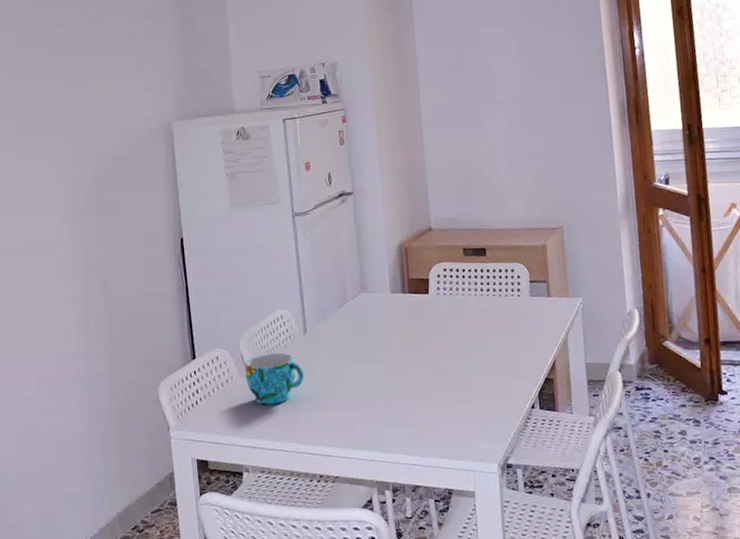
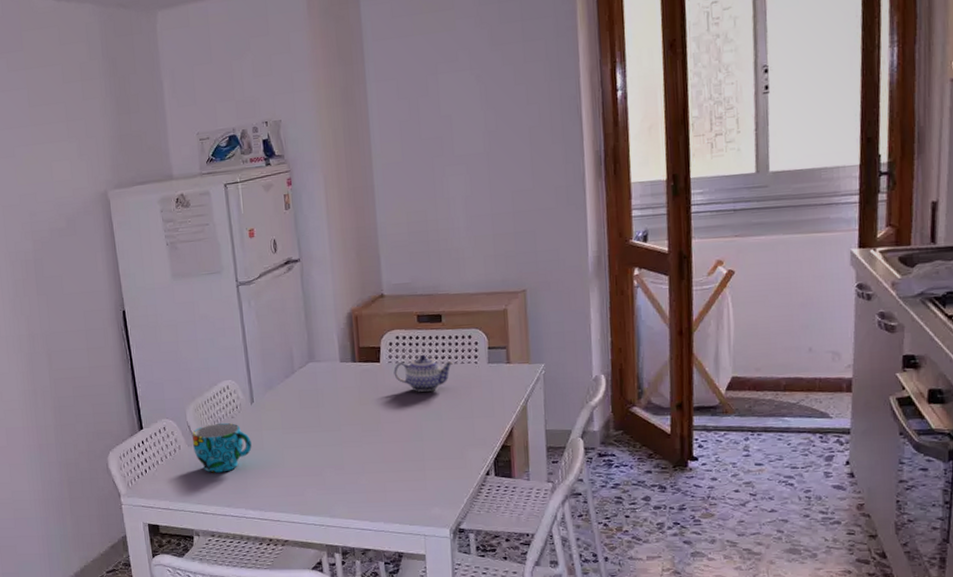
teapot: none [442,286,497,324] -> present [393,354,453,392]

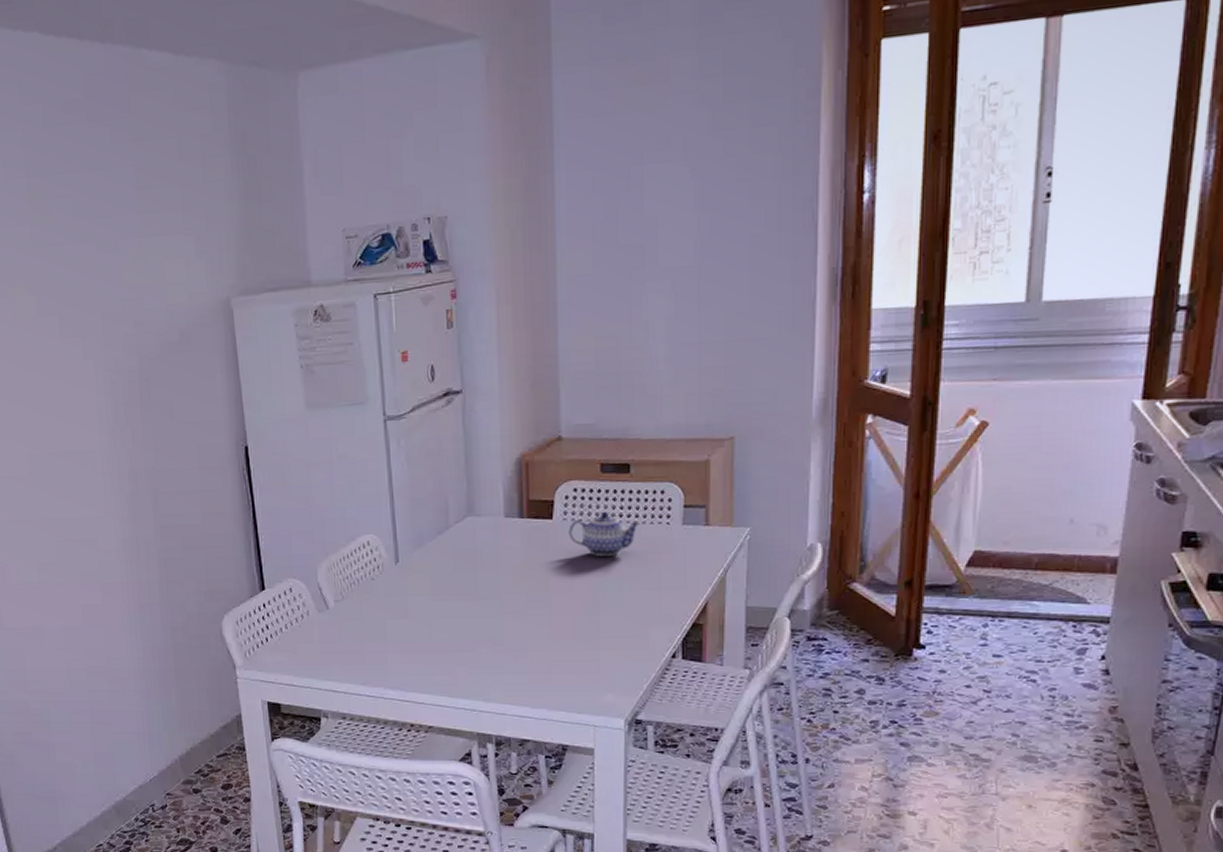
cup: present [192,422,252,473] -> none [324,585,394,644]

